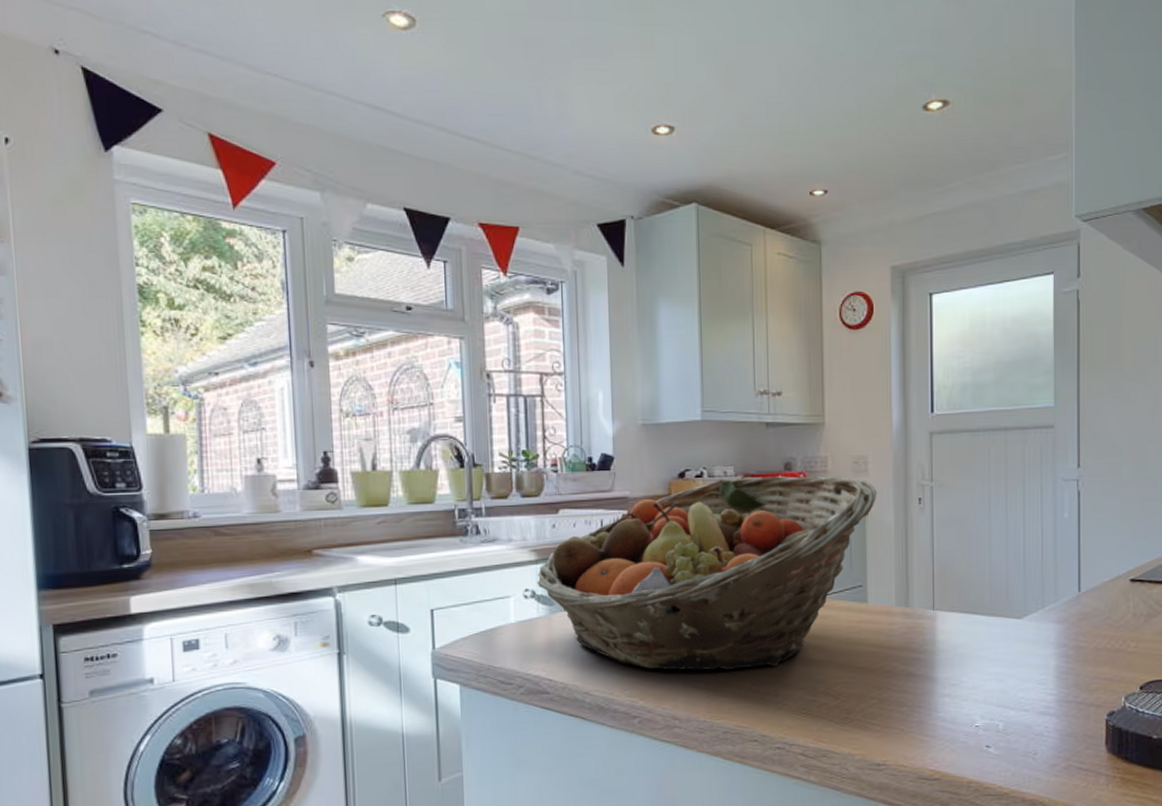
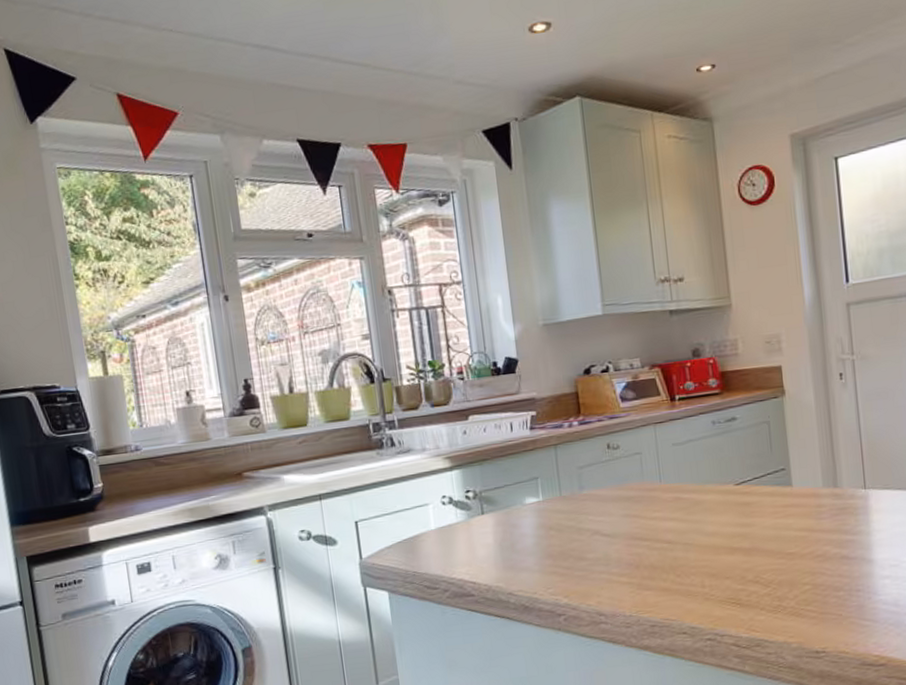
fruit basket: present [537,475,877,671] -> none [453,358,794,567]

